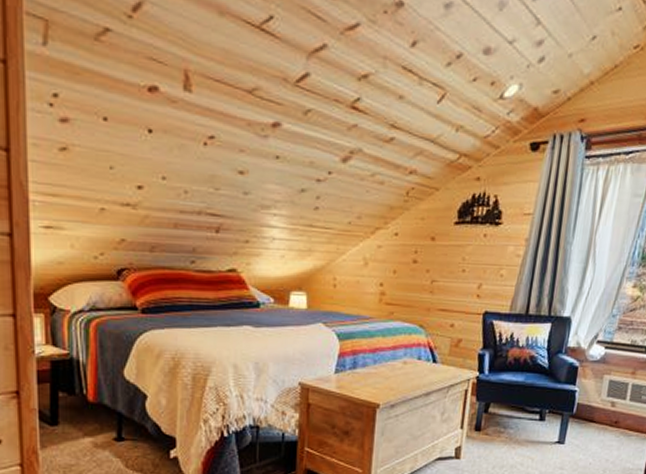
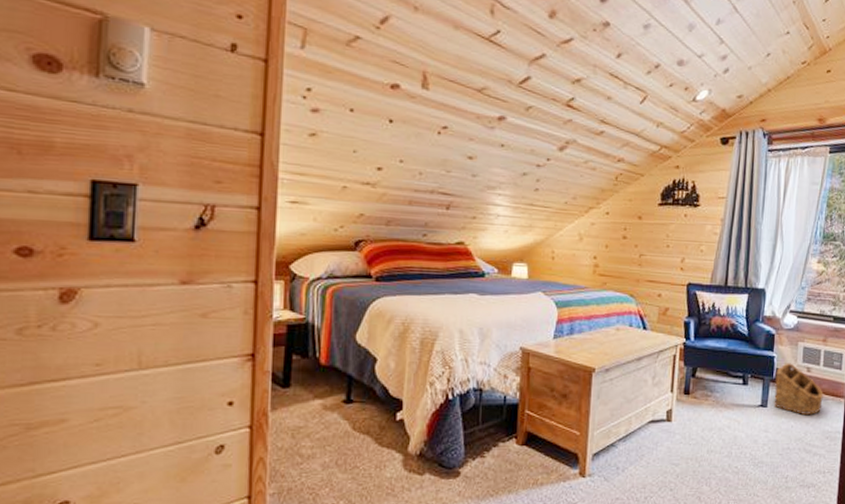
basket: none [571,397,627,451] -> present [773,363,823,415]

